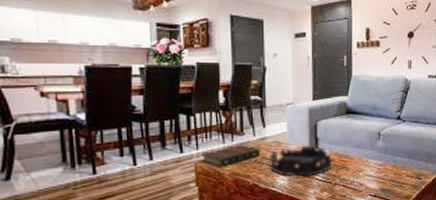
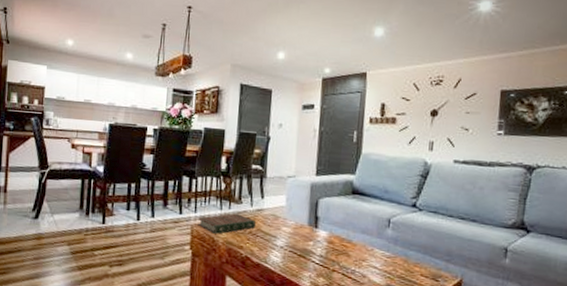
decorative bowl: present [269,145,333,177] -> none [263,223,333,257]

